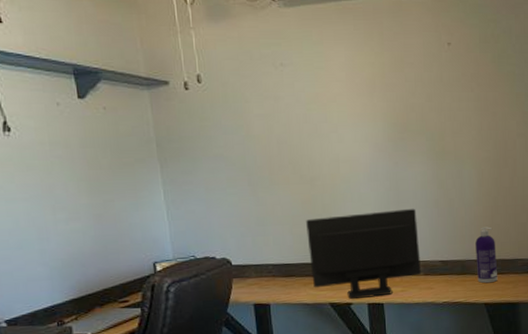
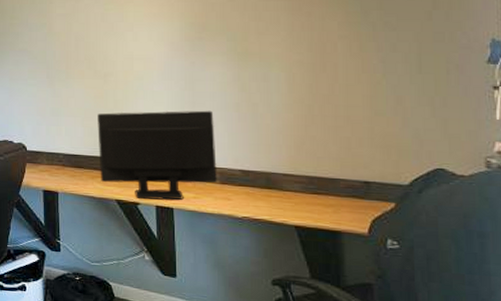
spray bottle: present [475,227,498,283] -> none [284,137,313,203]

